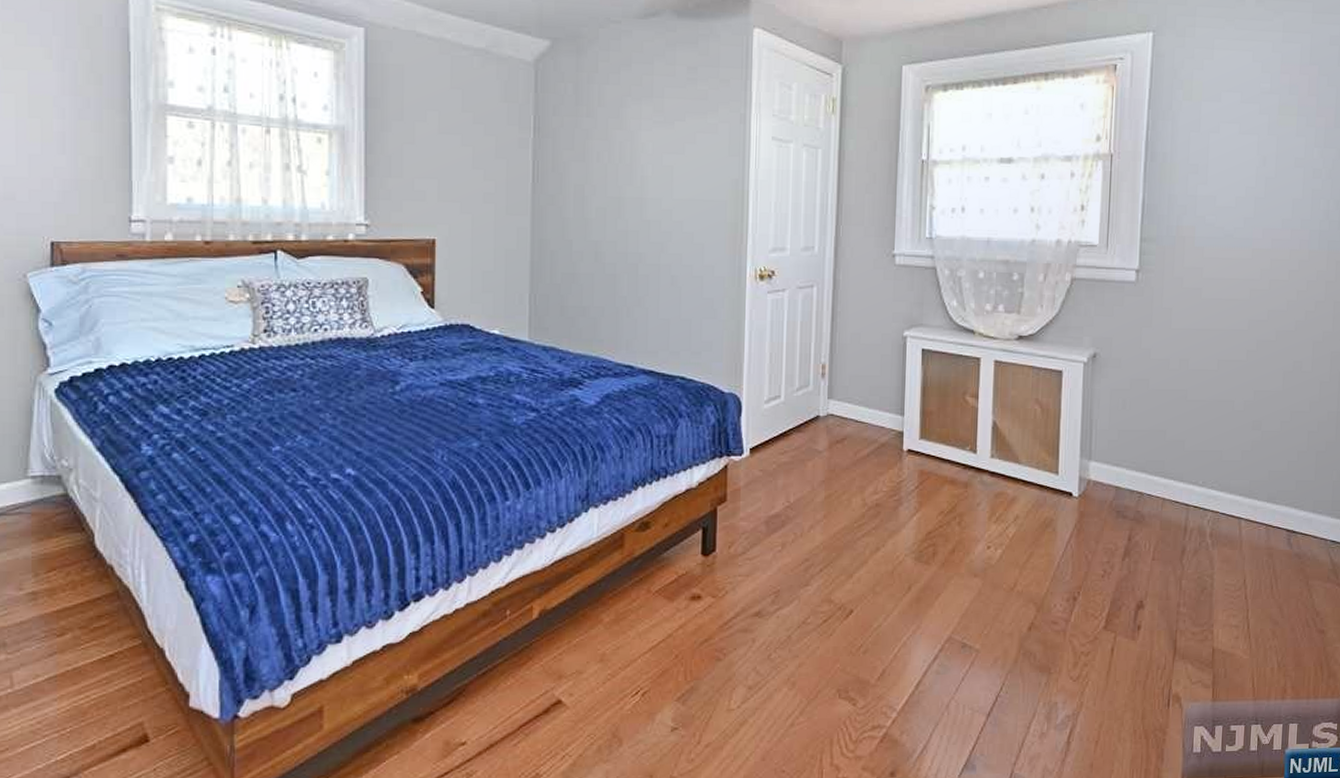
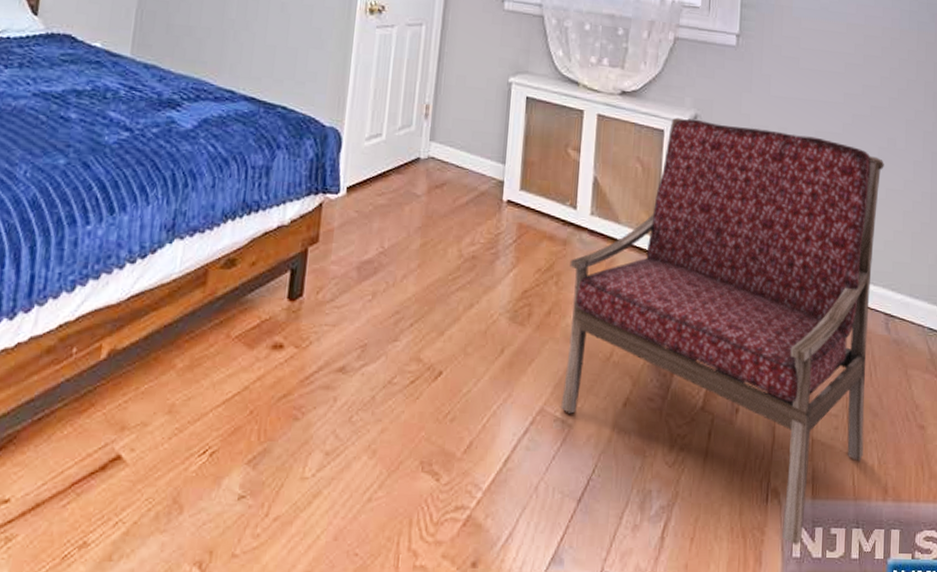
armchair: none [968,357,1289,742] -> present [561,117,884,546]

